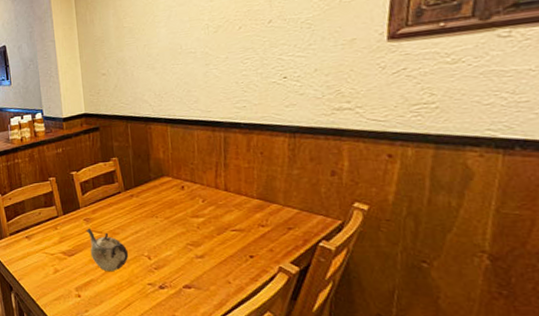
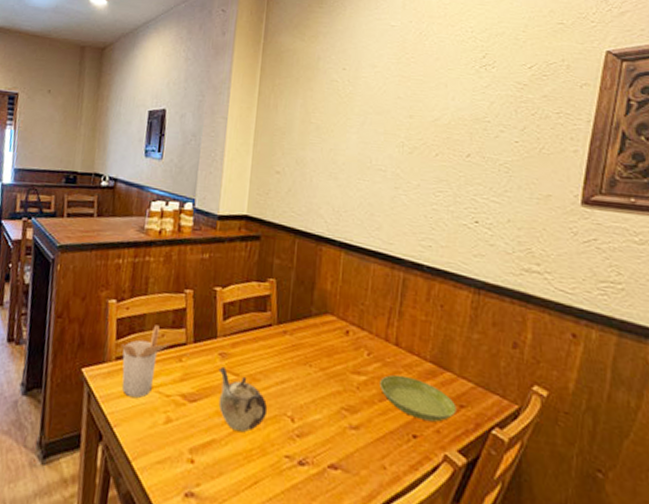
utensil holder: none [11,207,46,258] -> present [121,325,170,398]
saucer: none [216,212,286,243] -> present [380,374,457,422]

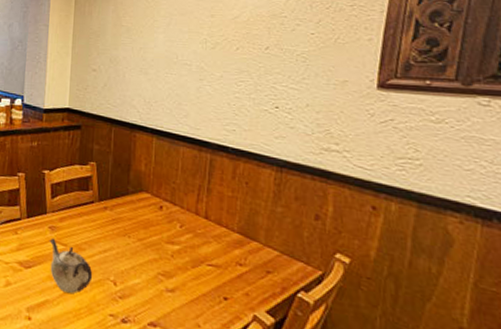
saucer: present [380,374,457,422] -> none [192,244,264,286]

